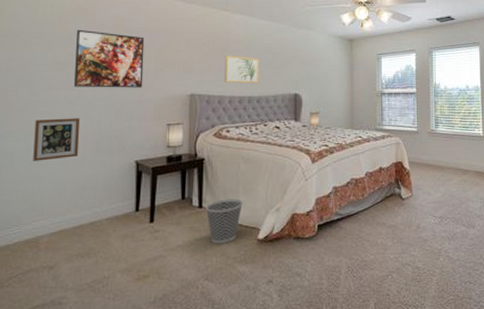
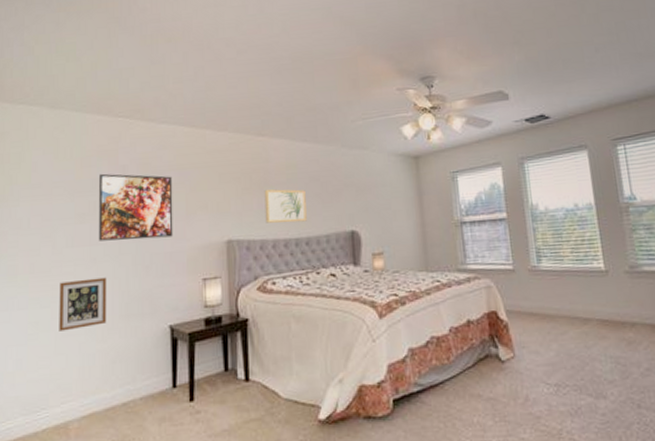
wastebasket: present [205,199,243,244] -> none [253,368,297,427]

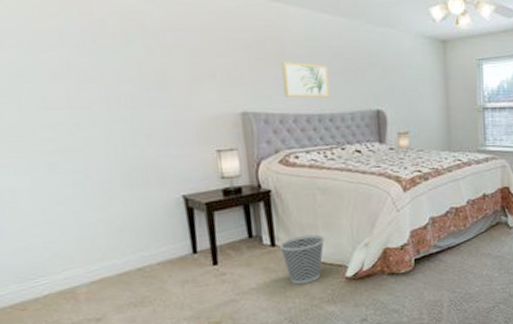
picture frame: present [59,277,107,331] -> none [36,145,105,200]
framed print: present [99,173,173,241] -> none [68,26,177,106]
wastebasket: none [253,368,297,427] -> present [279,234,324,285]

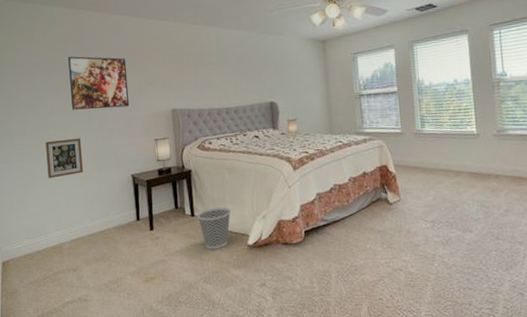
picture frame: none [36,145,105,200] -> present [45,138,83,178]
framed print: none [68,26,177,106] -> present [68,56,130,110]
wall art: present [281,61,330,98] -> none [200,68,235,96]

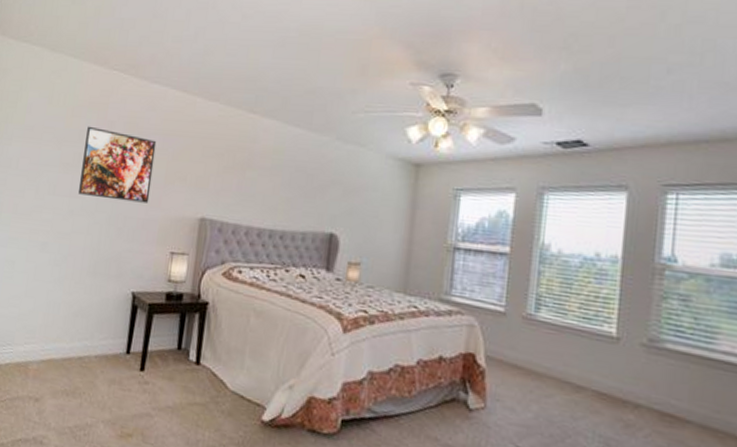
picture frame: present [45,138,83,178] -> none [31,227,81,277]
wastebasket: present [197,207,231,250] -> none [203,359,248,417]

